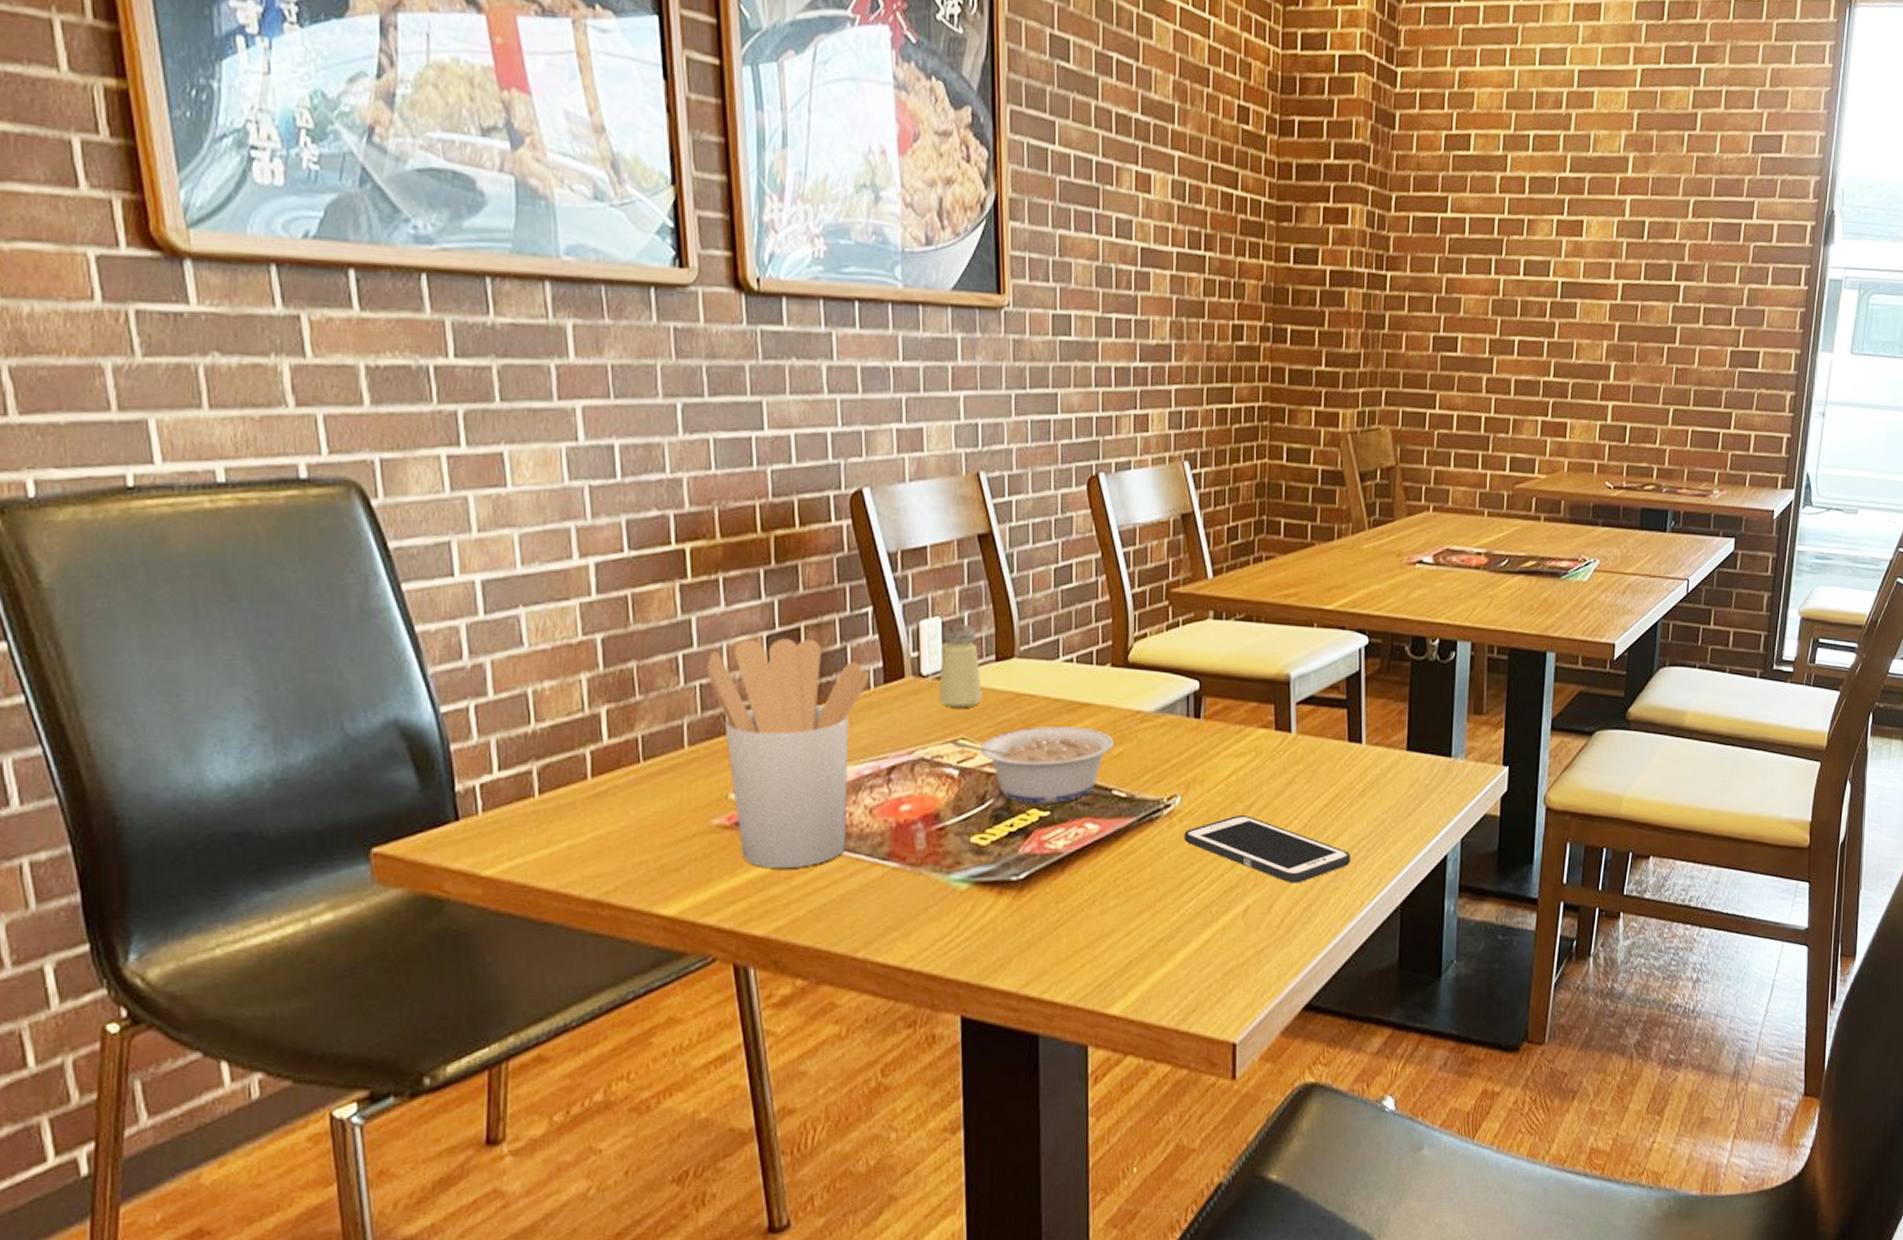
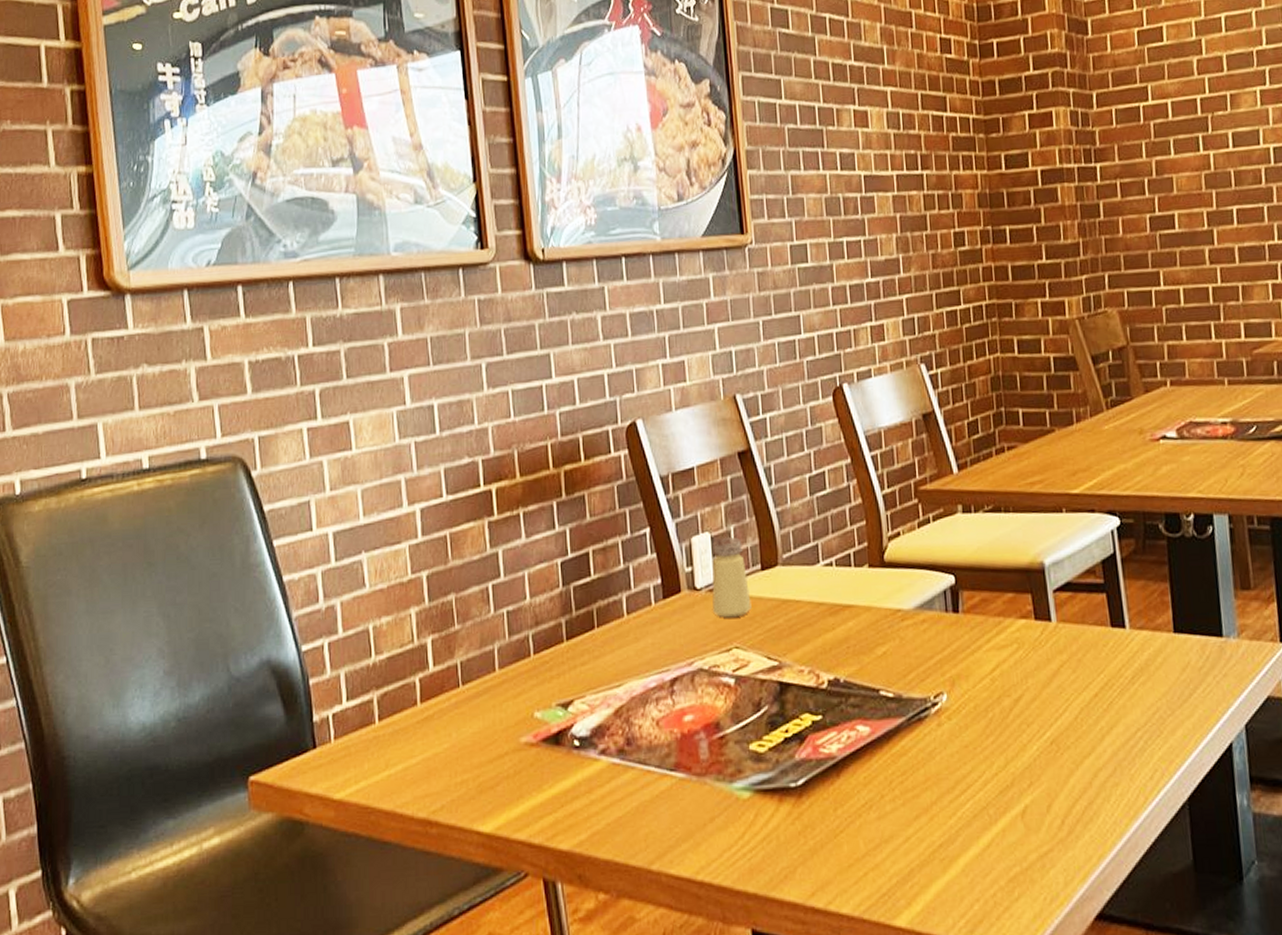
utensil holder: present [707,638,870,869] -> none [512,562,651,784]
legume: present [950,727,1115,804] -> none [725,629,878,709]
cell phone: present [1184,814,1351,884] -> none [954,709,1128,781]

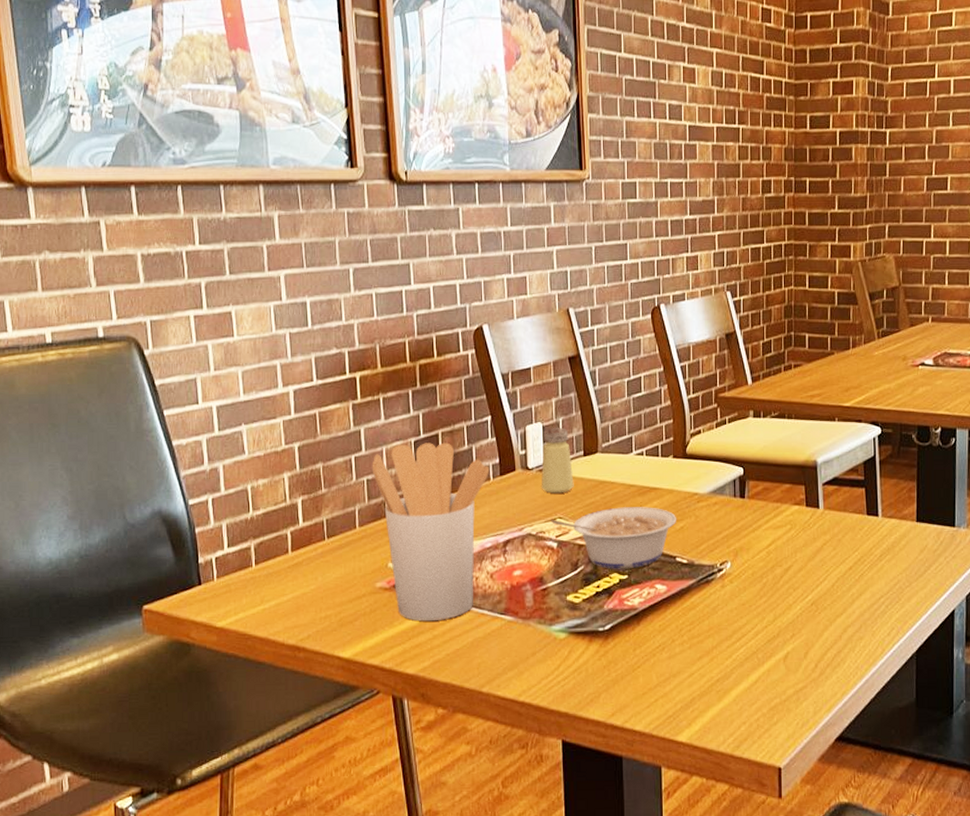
utensil holder: none [512,562,651,784] -> present [372,442,490,622]
legume: none [725,629,878,709] -> present [551,507,677,569]

